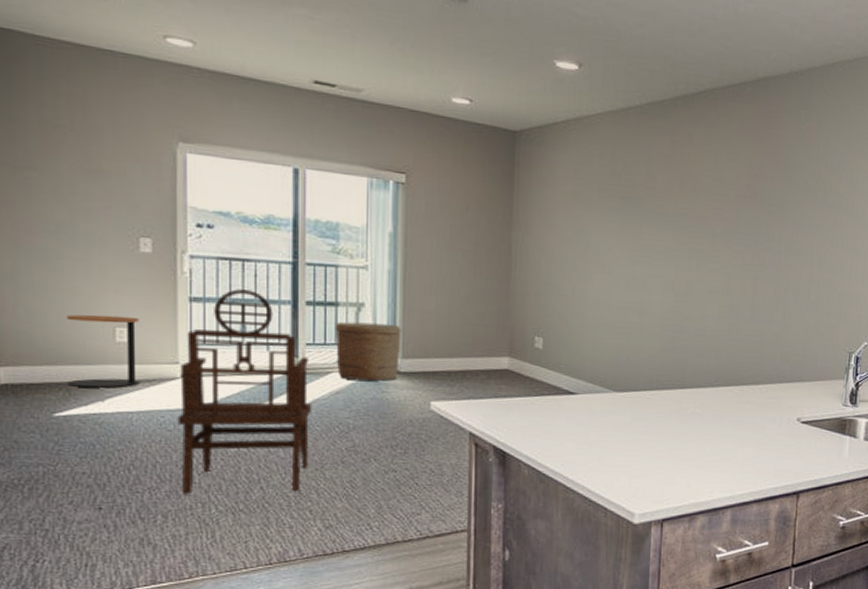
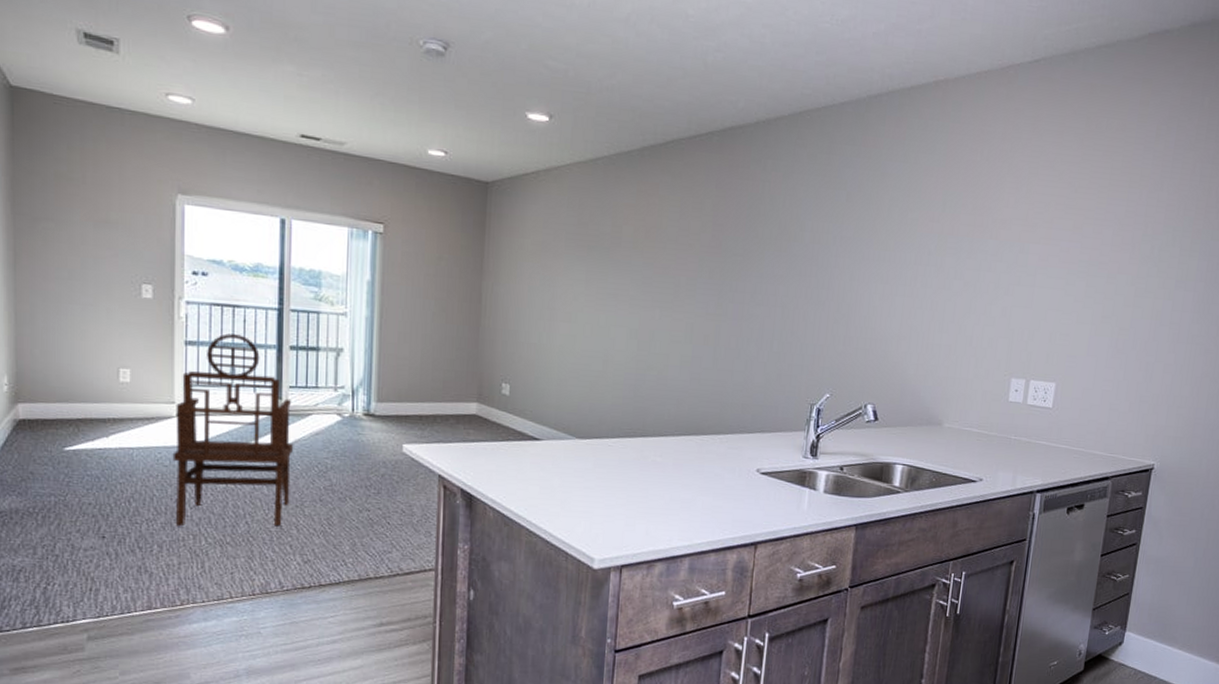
side table: present [66,314,140,388] -> none [76,355,140,425]
basket: present [336,321,402,382] -> none [316,365,377,424]

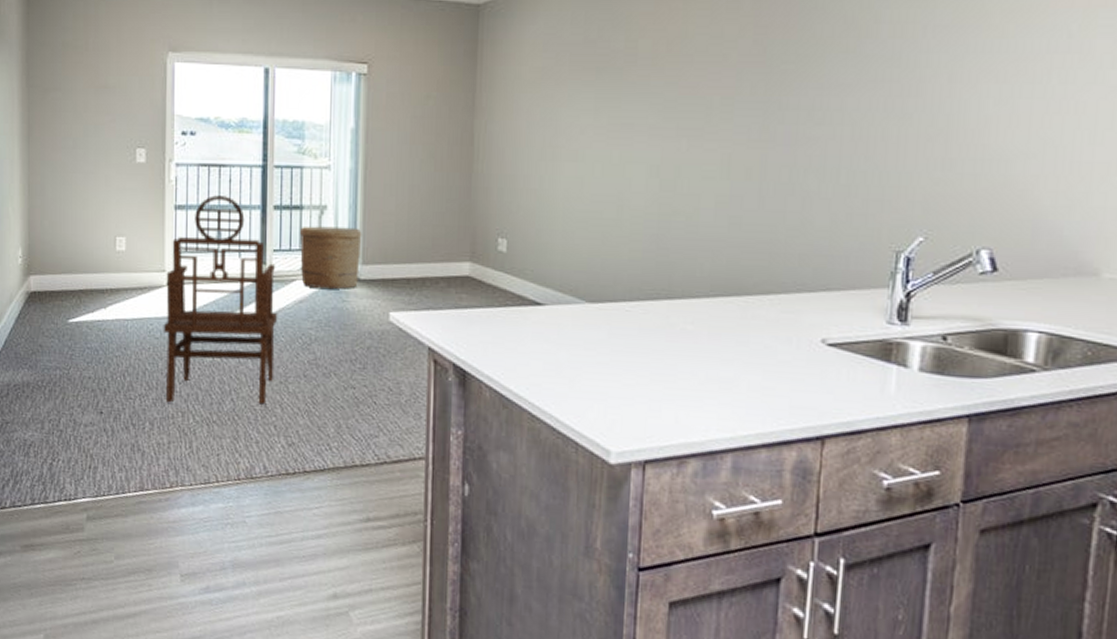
basket: none [316,365,377,424] -> present [300,225,362,290]

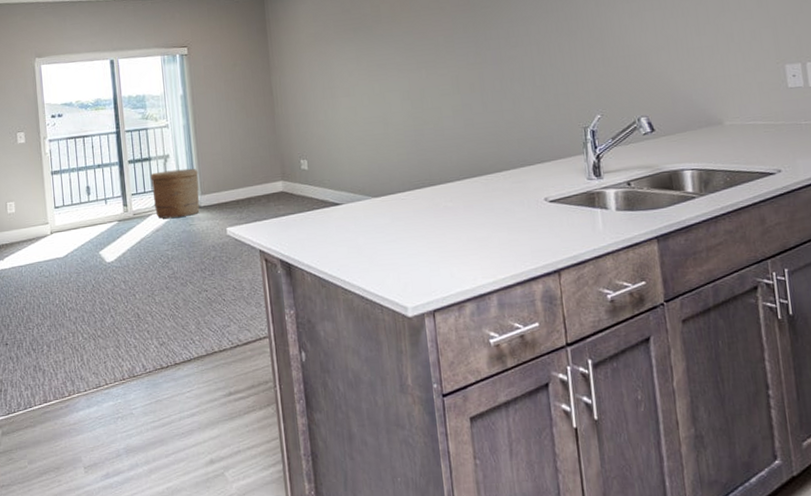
armchair: present [163,195,278,403] -> none [49,158,143,327]

